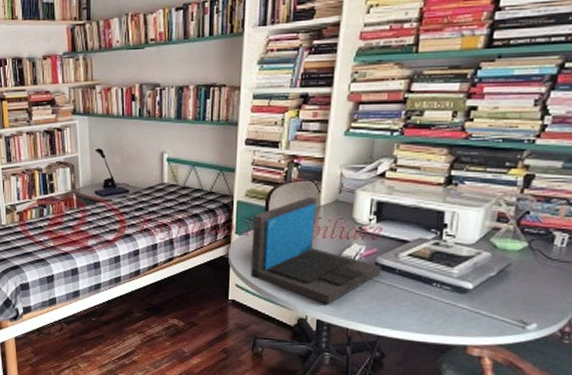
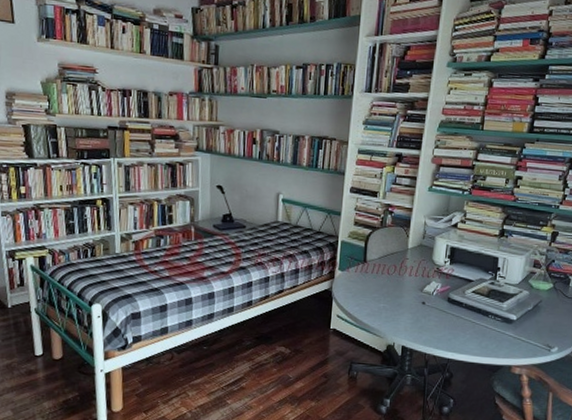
laptop: present [250,196,382,304] -> none [350,240,453,333]

